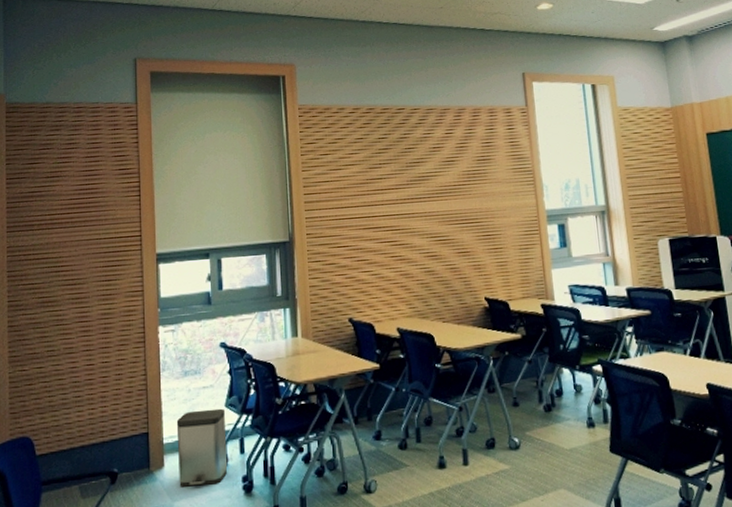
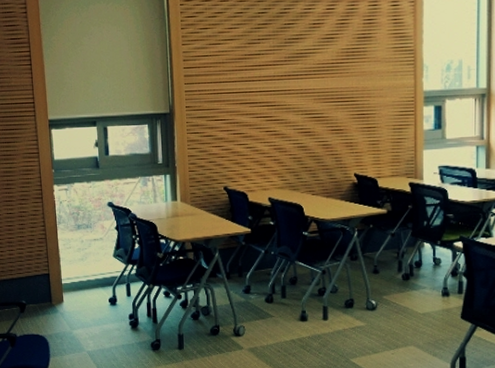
pedal bin: present [176,408,228,487] -> none [72,258,117,319]

